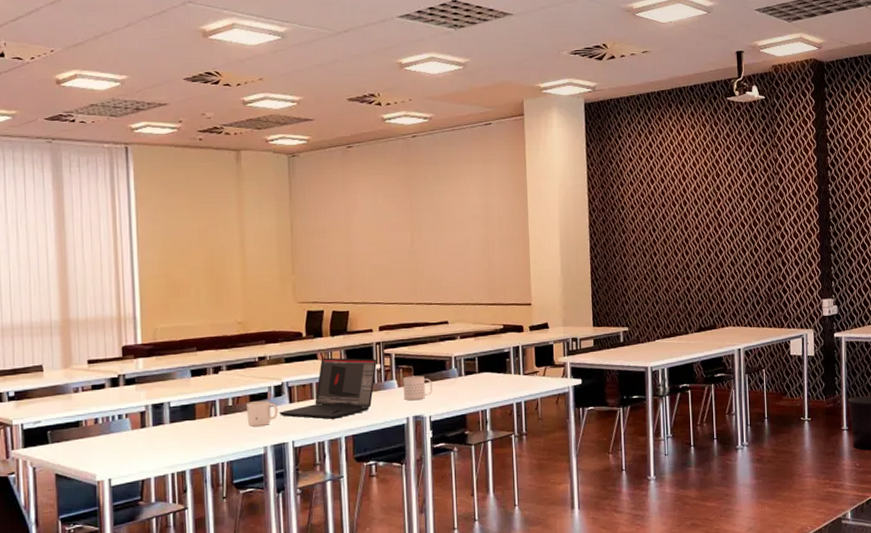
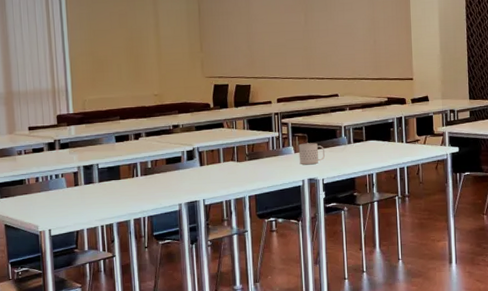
mug: present [246,401,279,426] -> none [163,164,191,186]
laptop: present [279,357,377,419] -> none [191,126,275,181]

